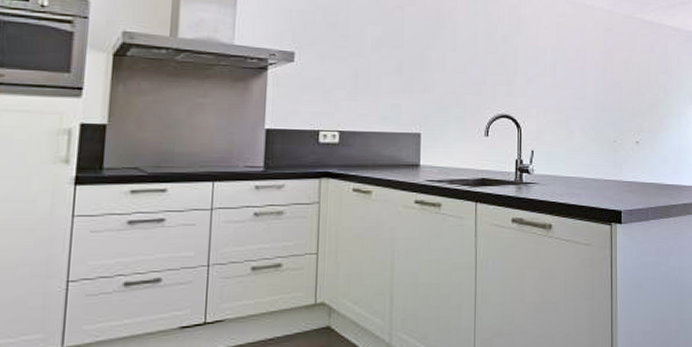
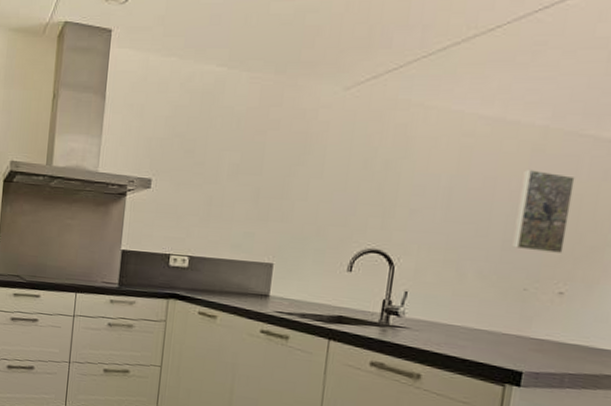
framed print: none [602,44,634,110] -> present [512,170,575,253]

